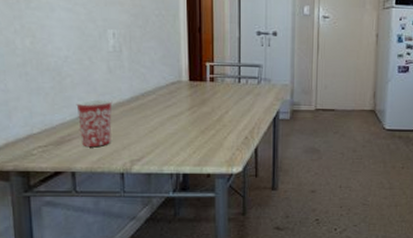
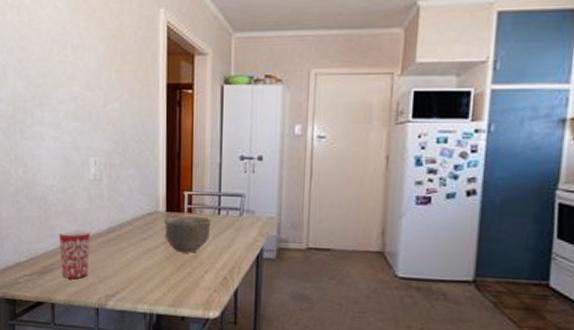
bowl: none [188,85,232,118] -> present [164,216,211,253]

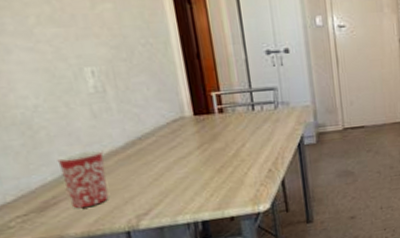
bowl: present [164,216,211,253] -> none [193,115,247,155]

